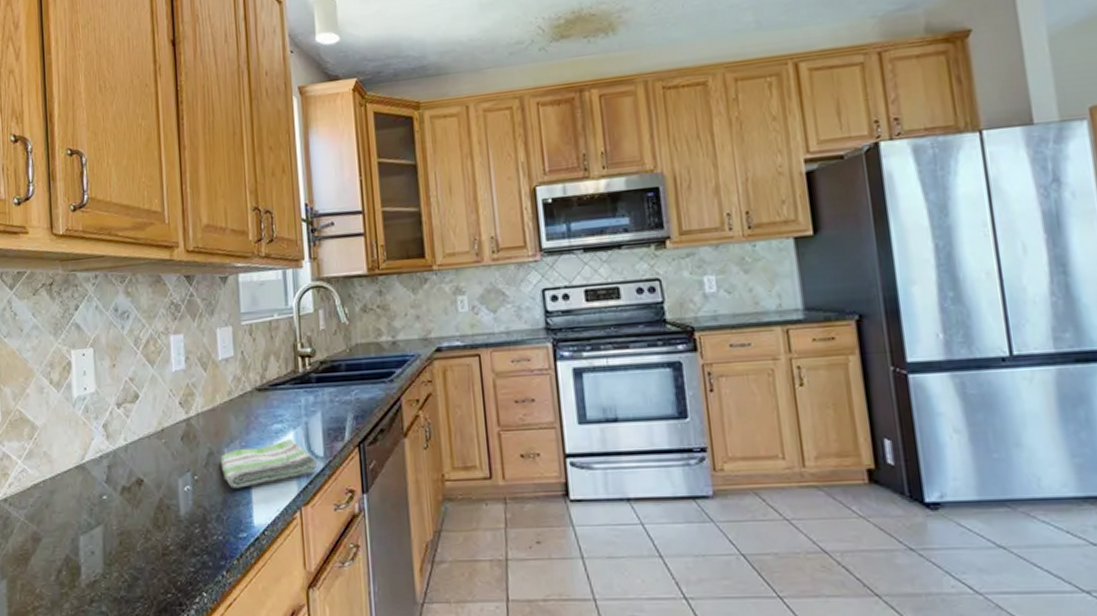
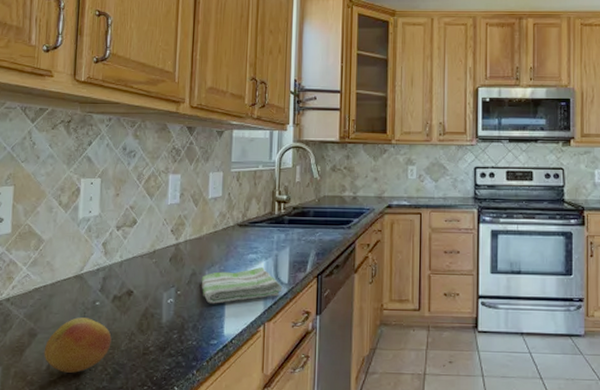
fruit: none [51,515,125,582] -> present [44,317,112,373]

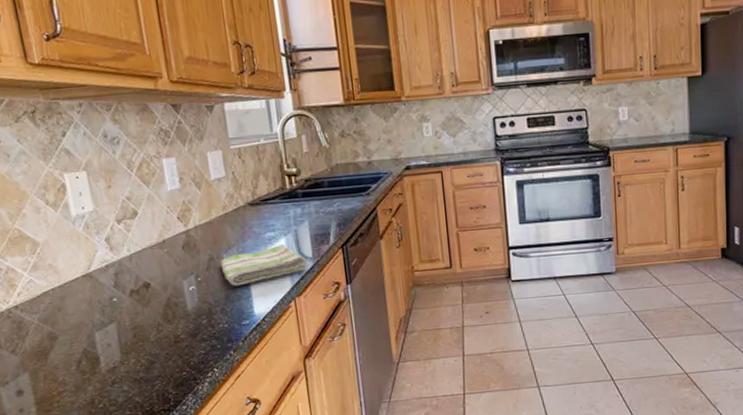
fruit: present [44,317,112,373] -> none [69,315,139,370]

